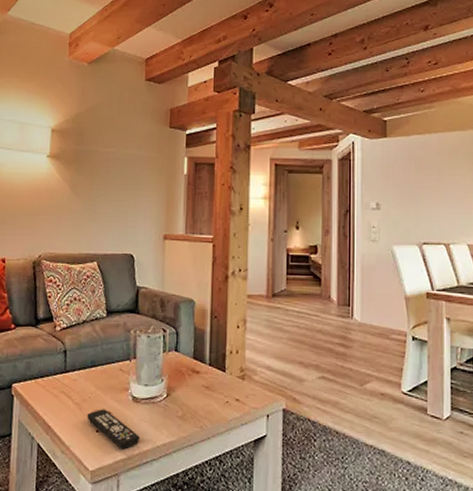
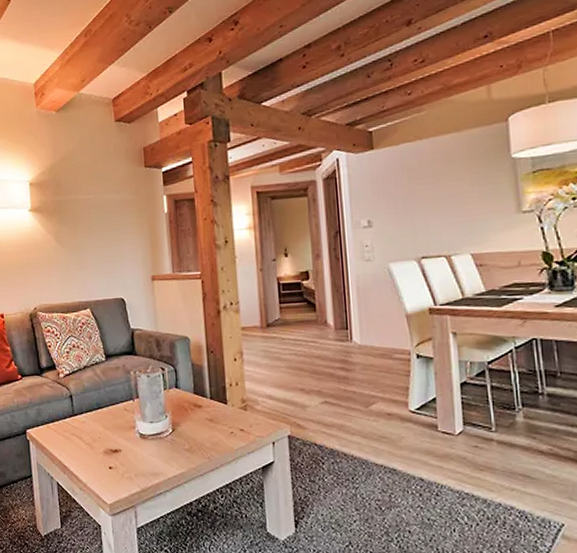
remote control: present [87,409,141,450] -> none [99,447,152,483]

